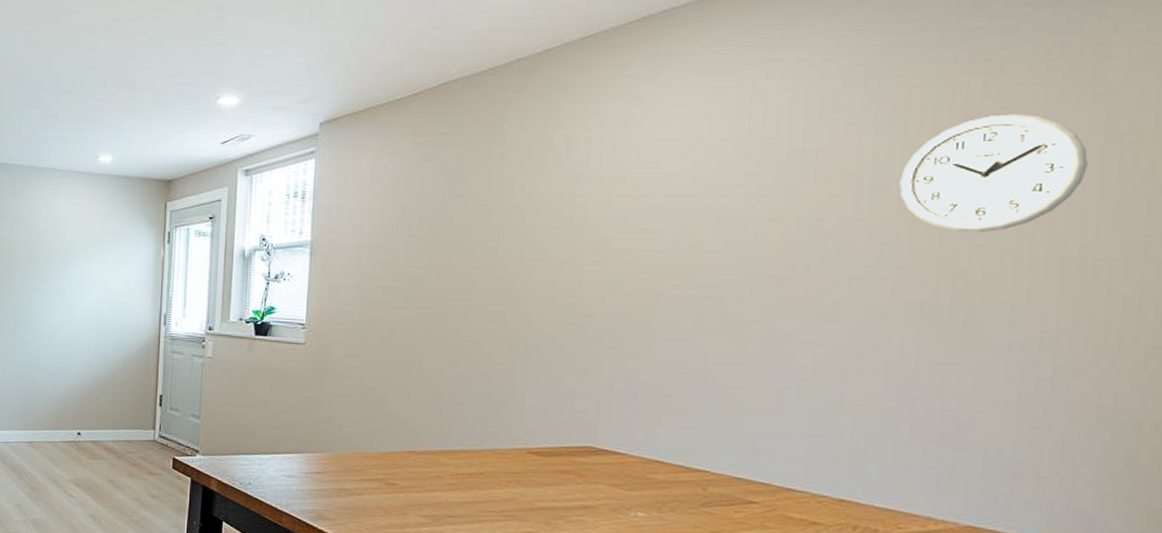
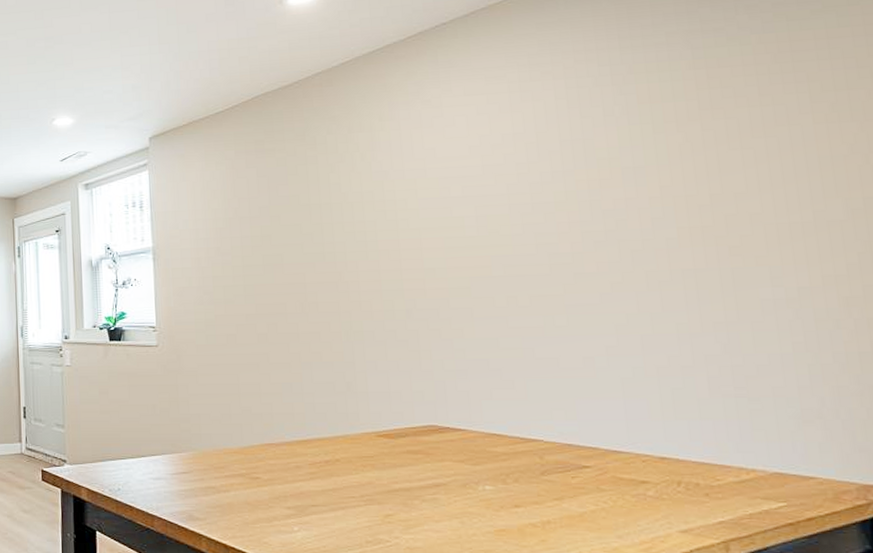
wall clock: present [899,113,1088,233] -> none [656,100,805,205]

